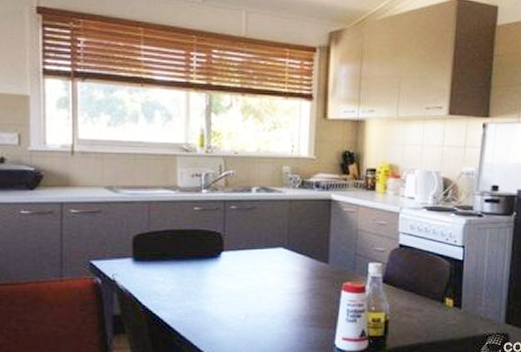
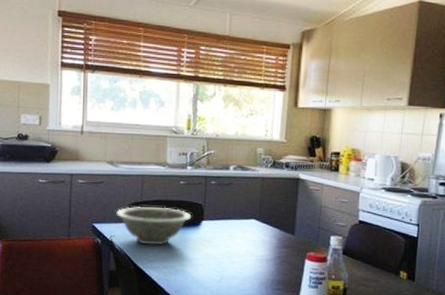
decorative bowl: none [118,237,210,283] -> present [116,207,192,246]

